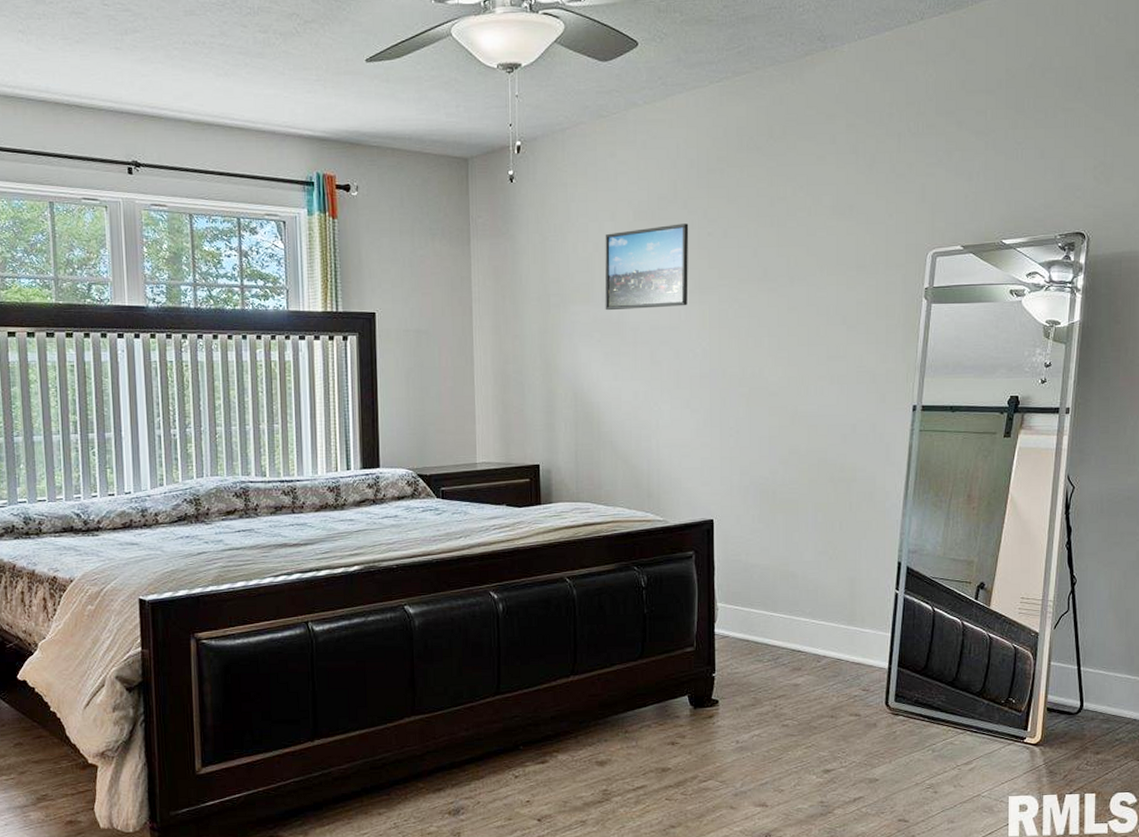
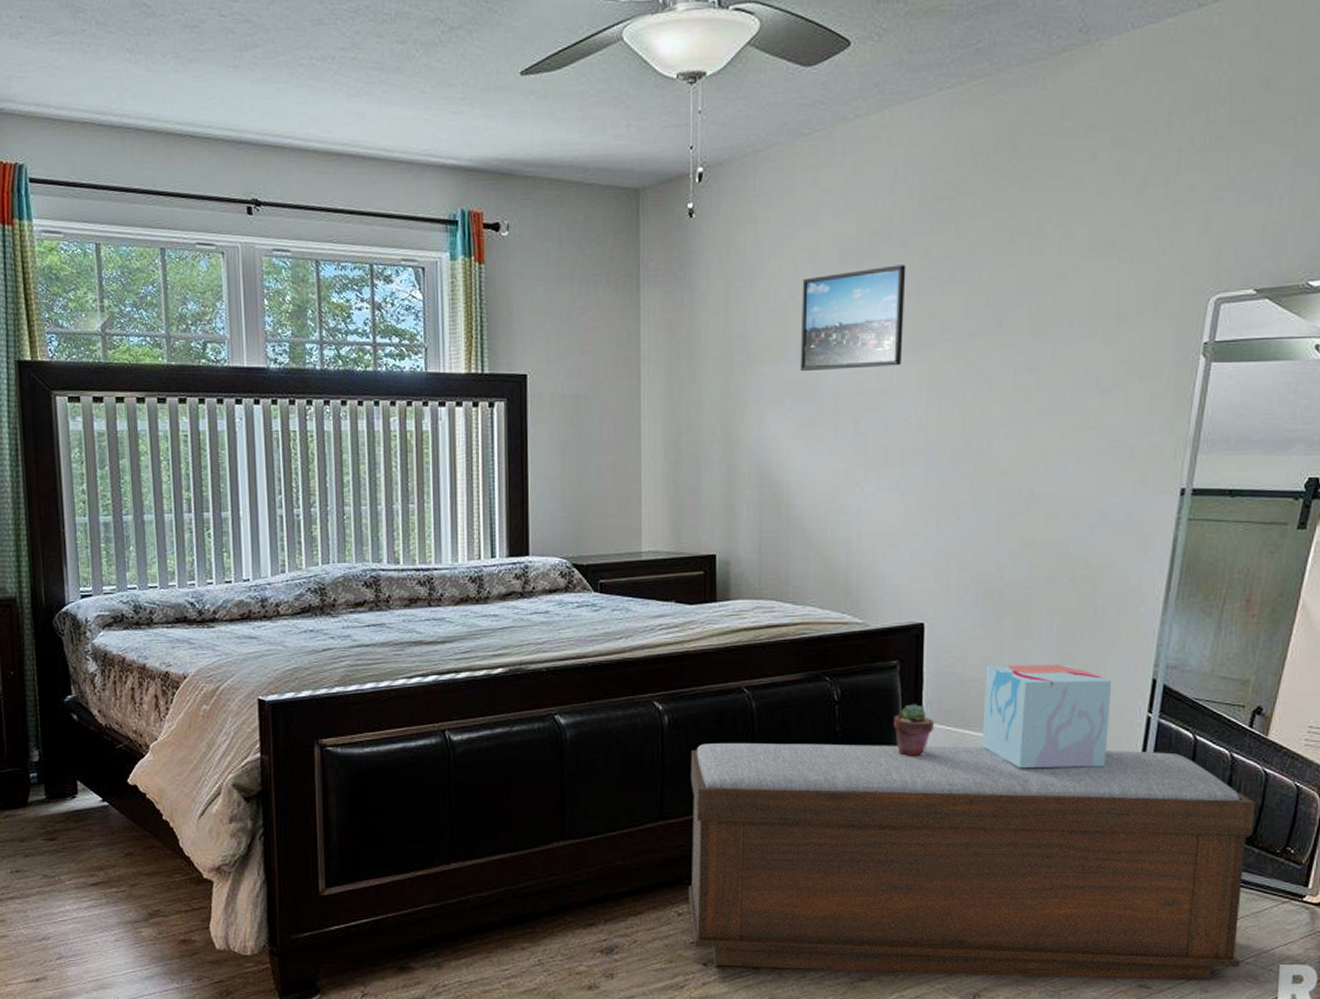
bench: none [522,622,983,821] -> present [689,743,1255,981]
potted succulent: none [692,588,725,633] -> present [894,704,935,757]
decorative box: none [764,552,866,640] -> present [982,665,1112,769]

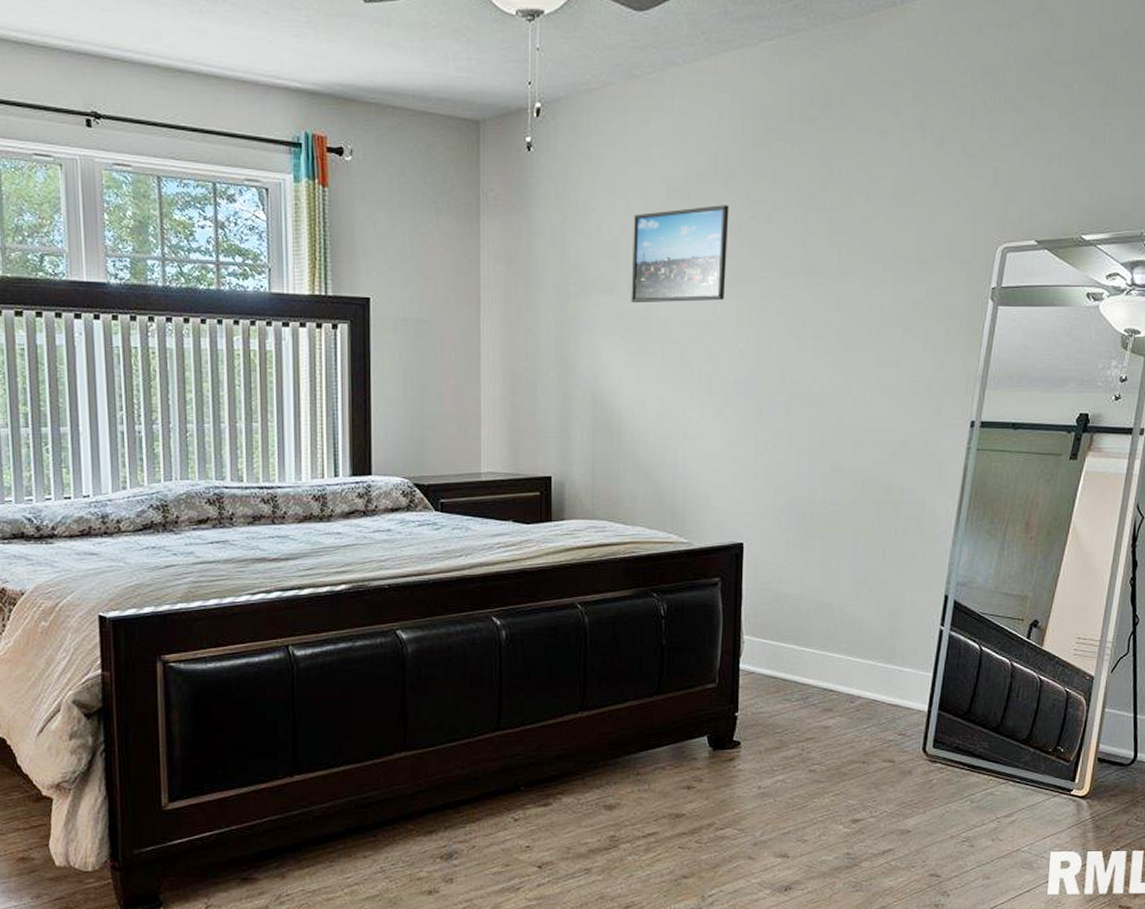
bench: present [689,743,1255,981] -> none [525,656,1031,870]
potted succulent: present [894,704,935,757] -> none [715,619,753,668]
decorative box: present [982,665,1112,769] -> none [794,582,910,678]

